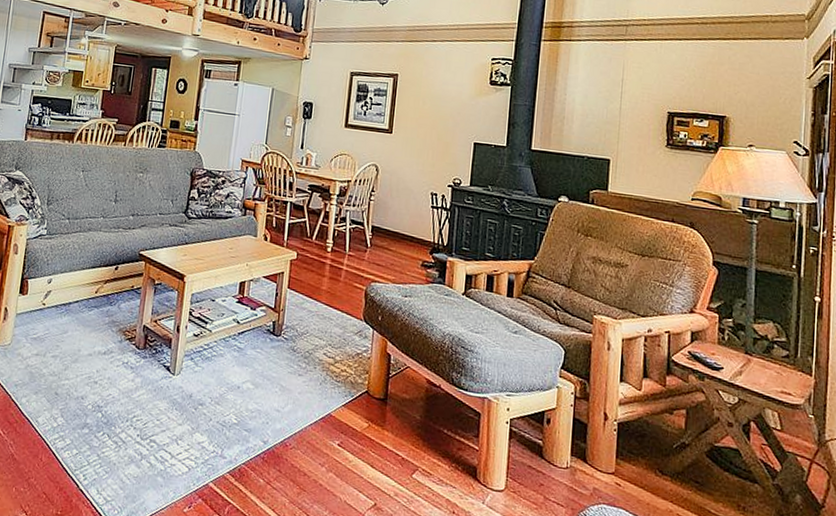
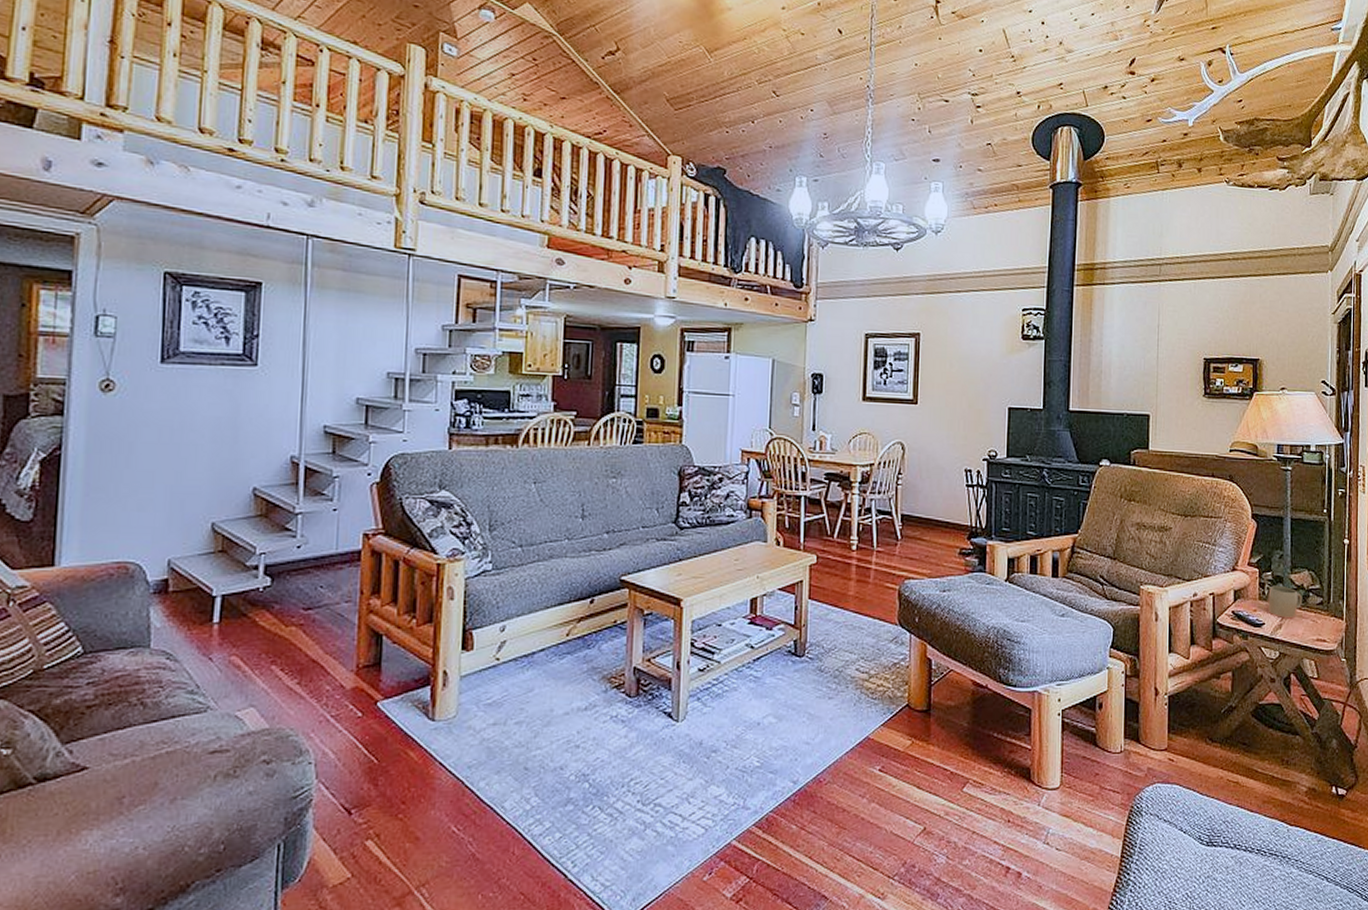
mug: none [727,332,767,368] -> present [1268,585,1303,619]

